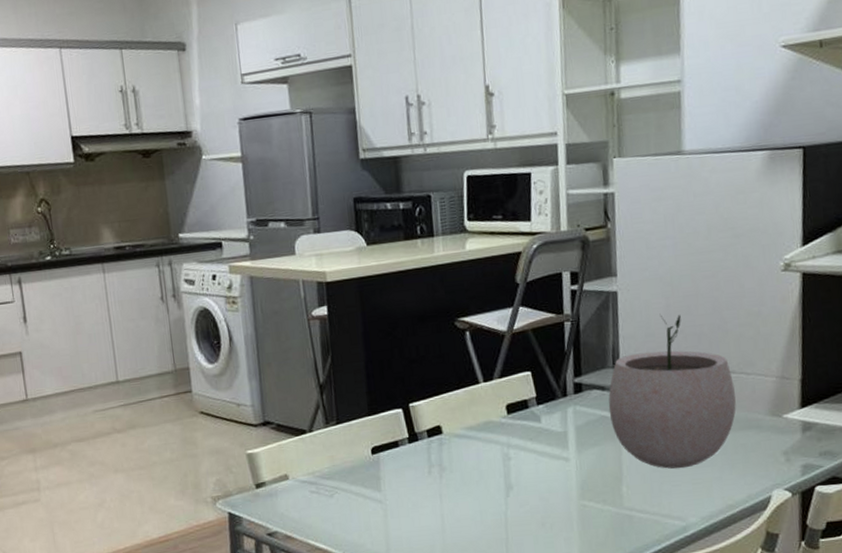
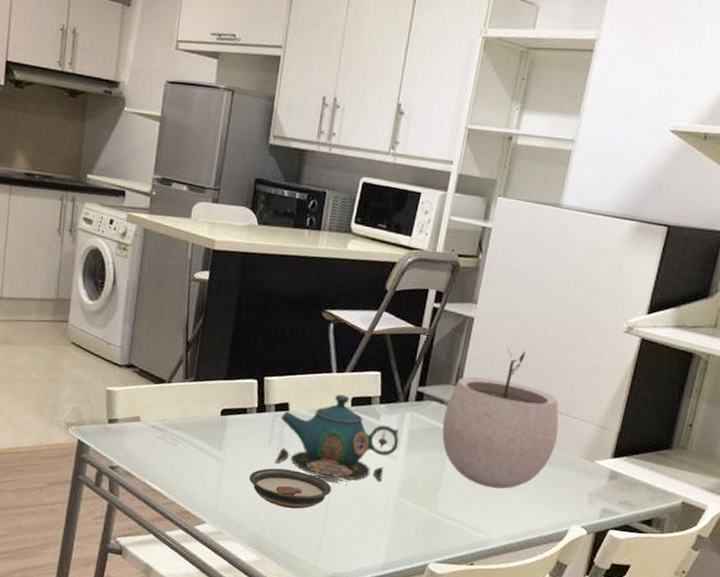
saucer: none [416,495,507,538] -> present [249,468,332,509]
teapot: none [435,404,567,499] -> present [275,394,399,483]

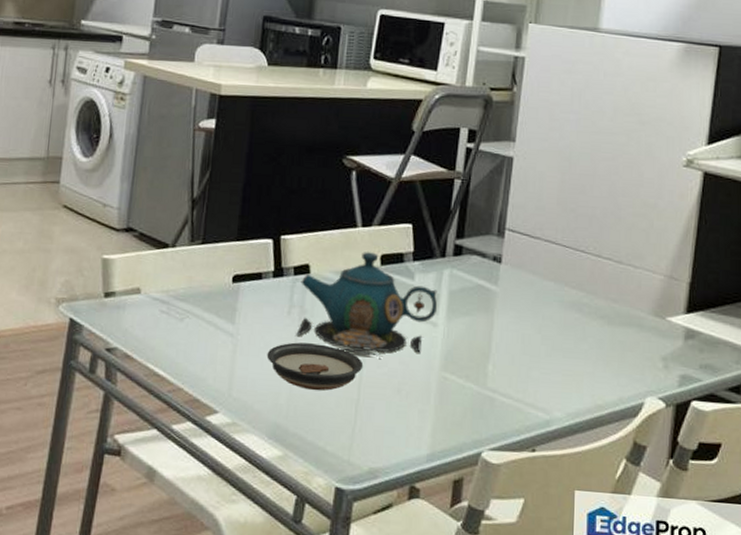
plant pot: present [442,346,559,489] -> none [486,188,620,356]

